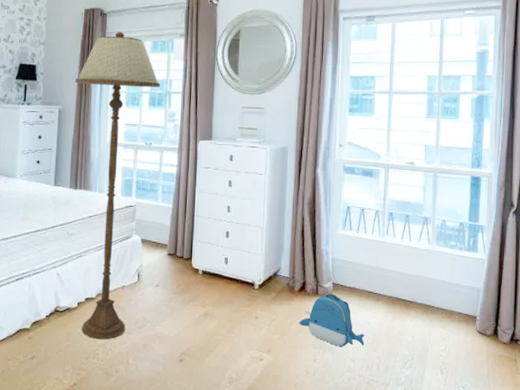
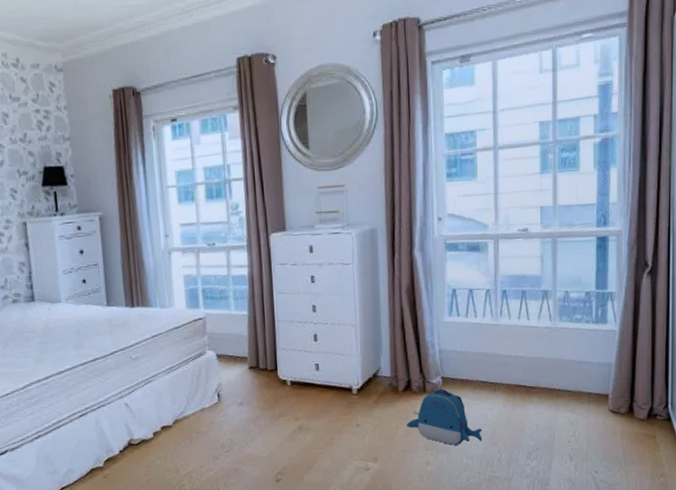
floor lamp: present [76,31,160,340] -> none [114,112,217,470]

